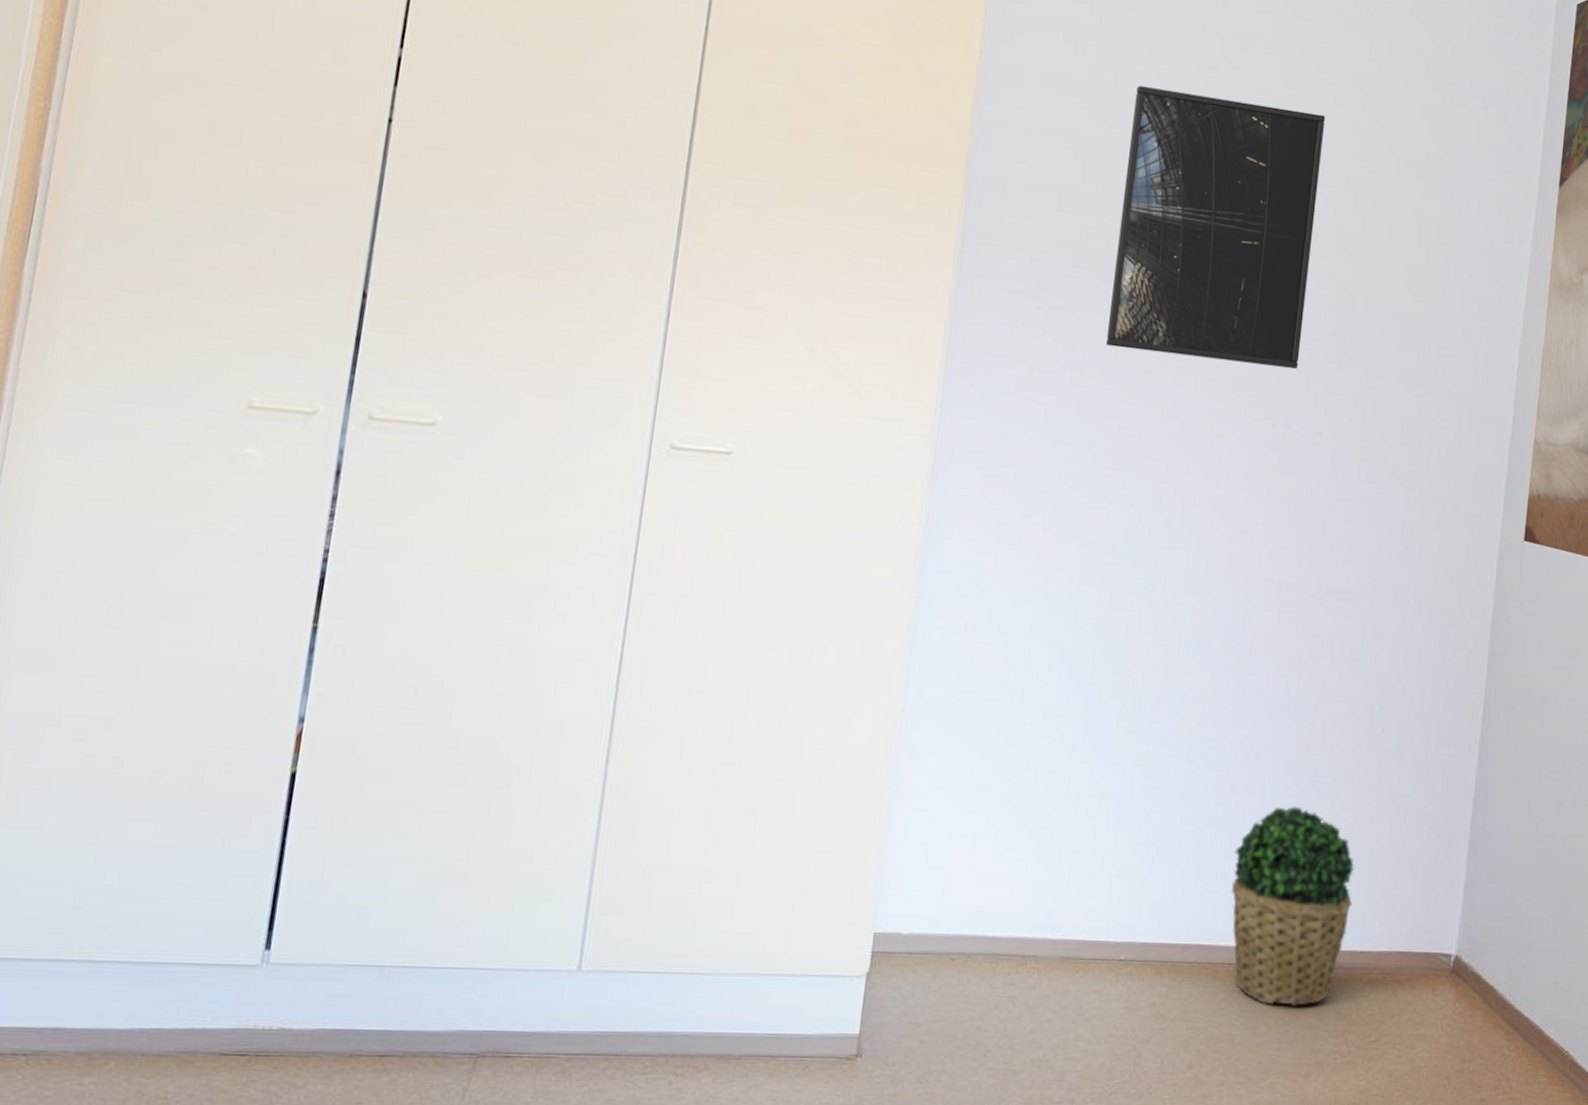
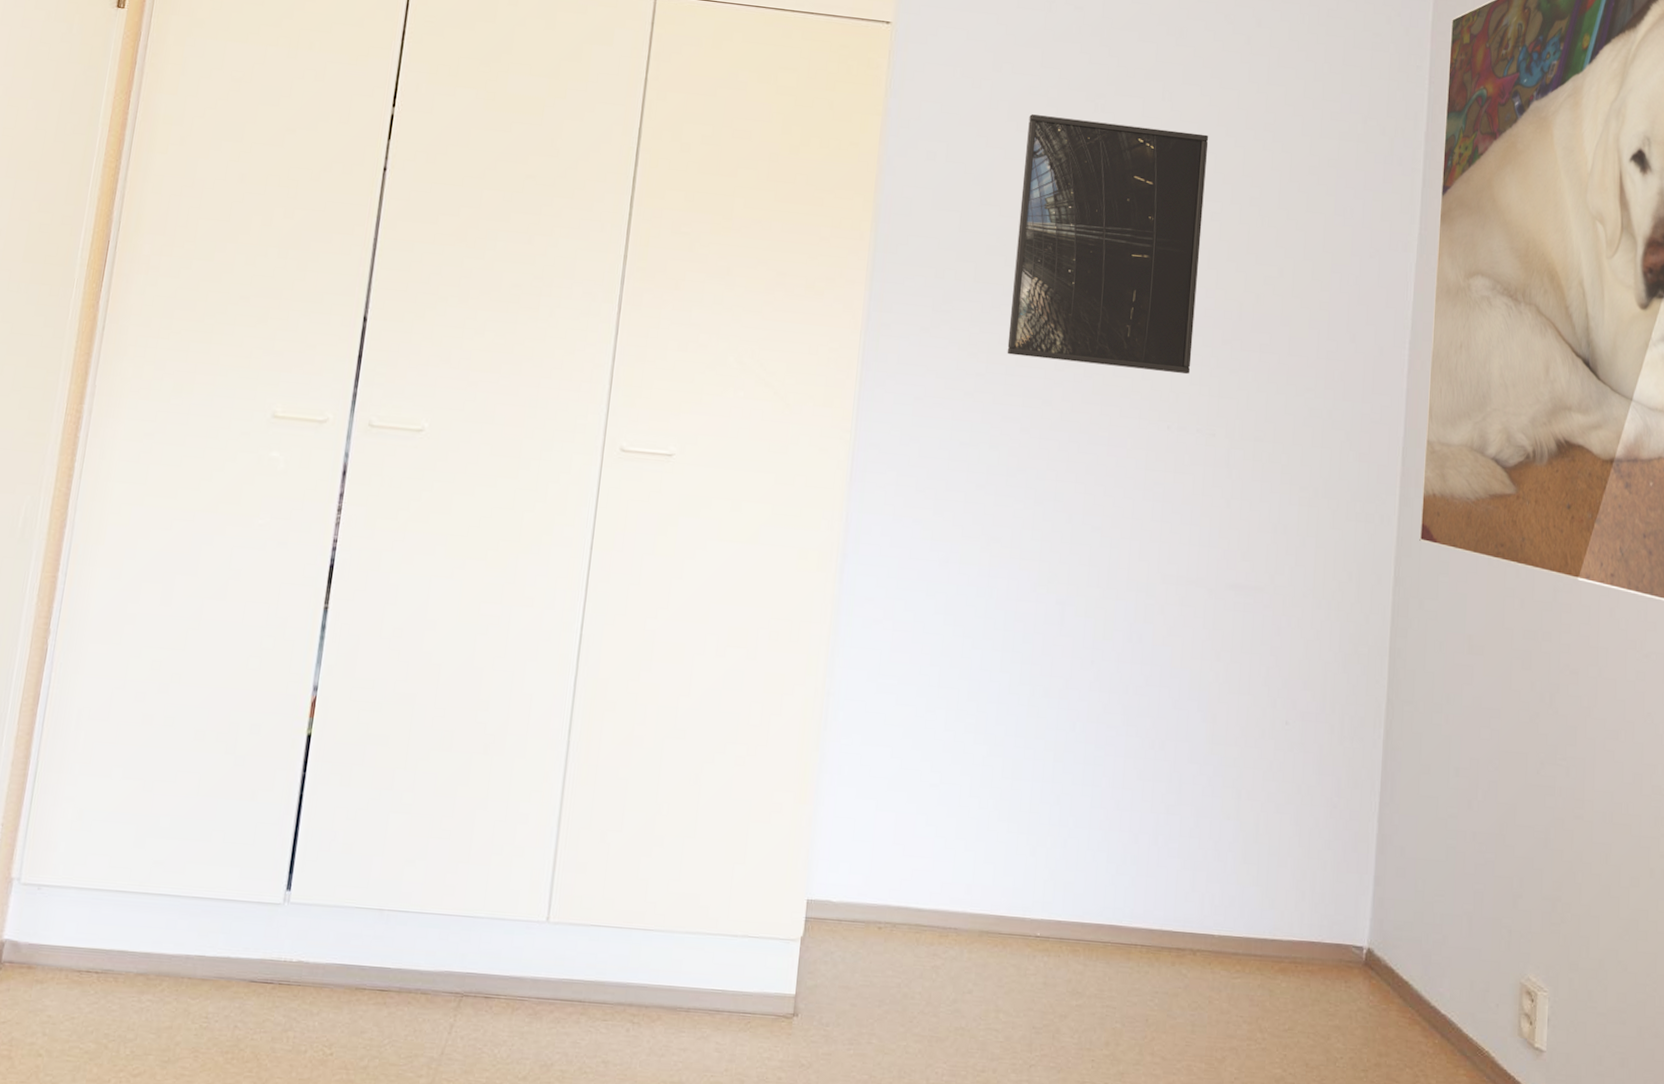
potted plant: present [1230,806,1355,1006] -> none [1141,794,1263,990]

